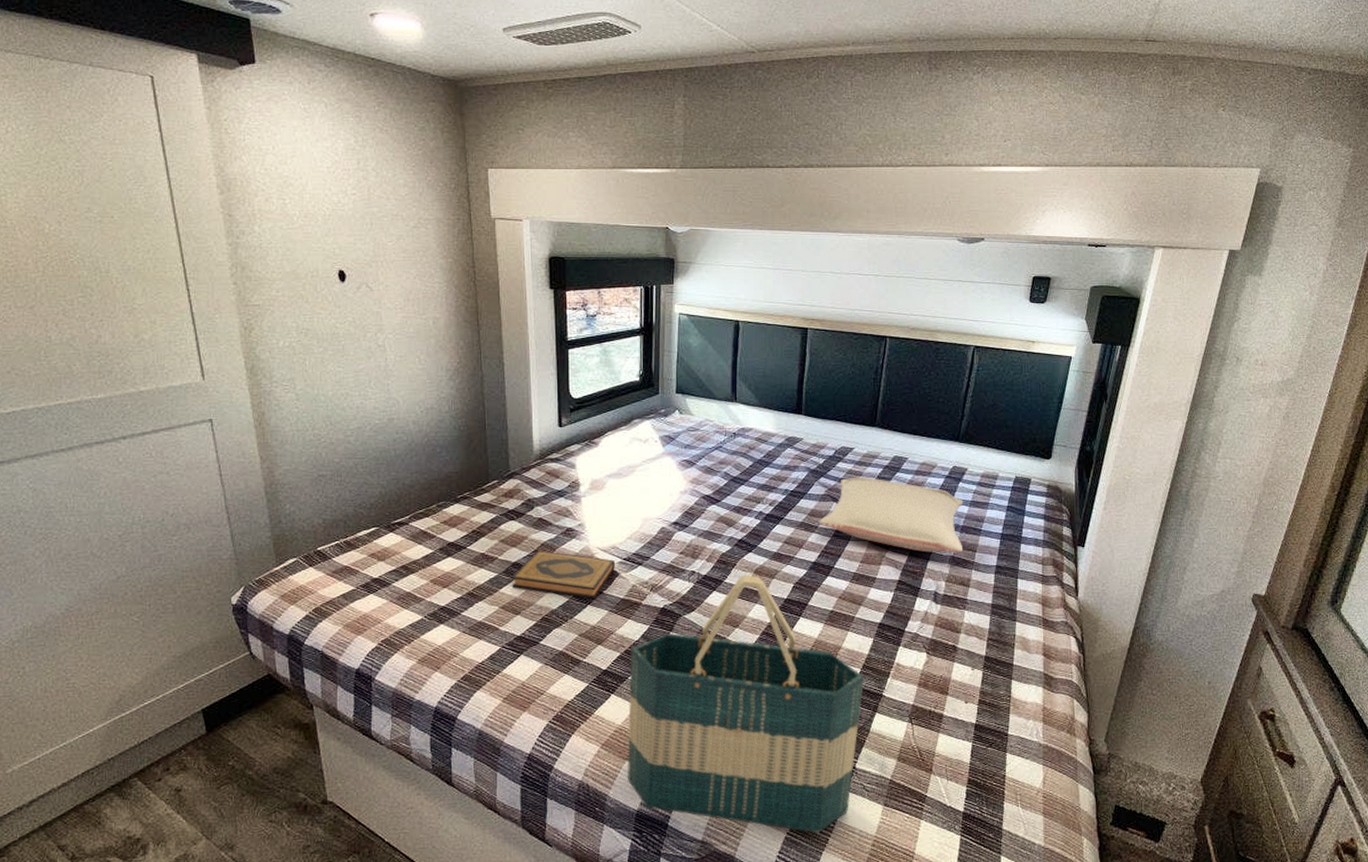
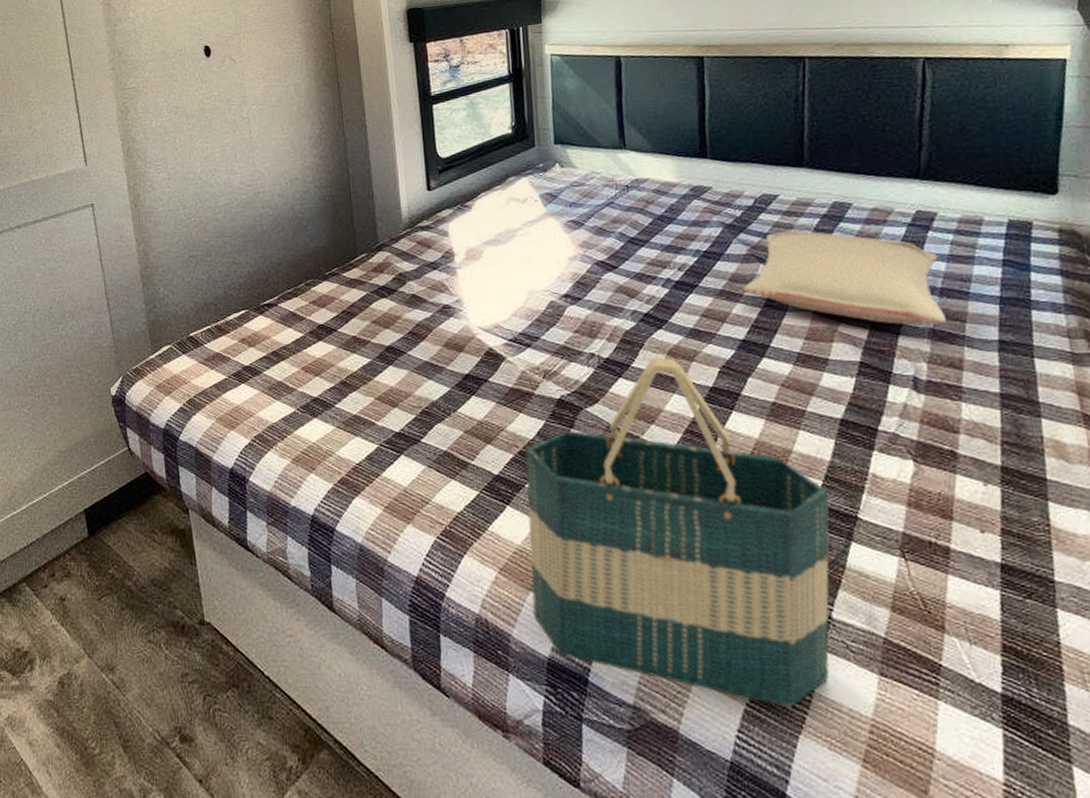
hardback book: present [511,550,615,599] -> none [386,331,500,388]

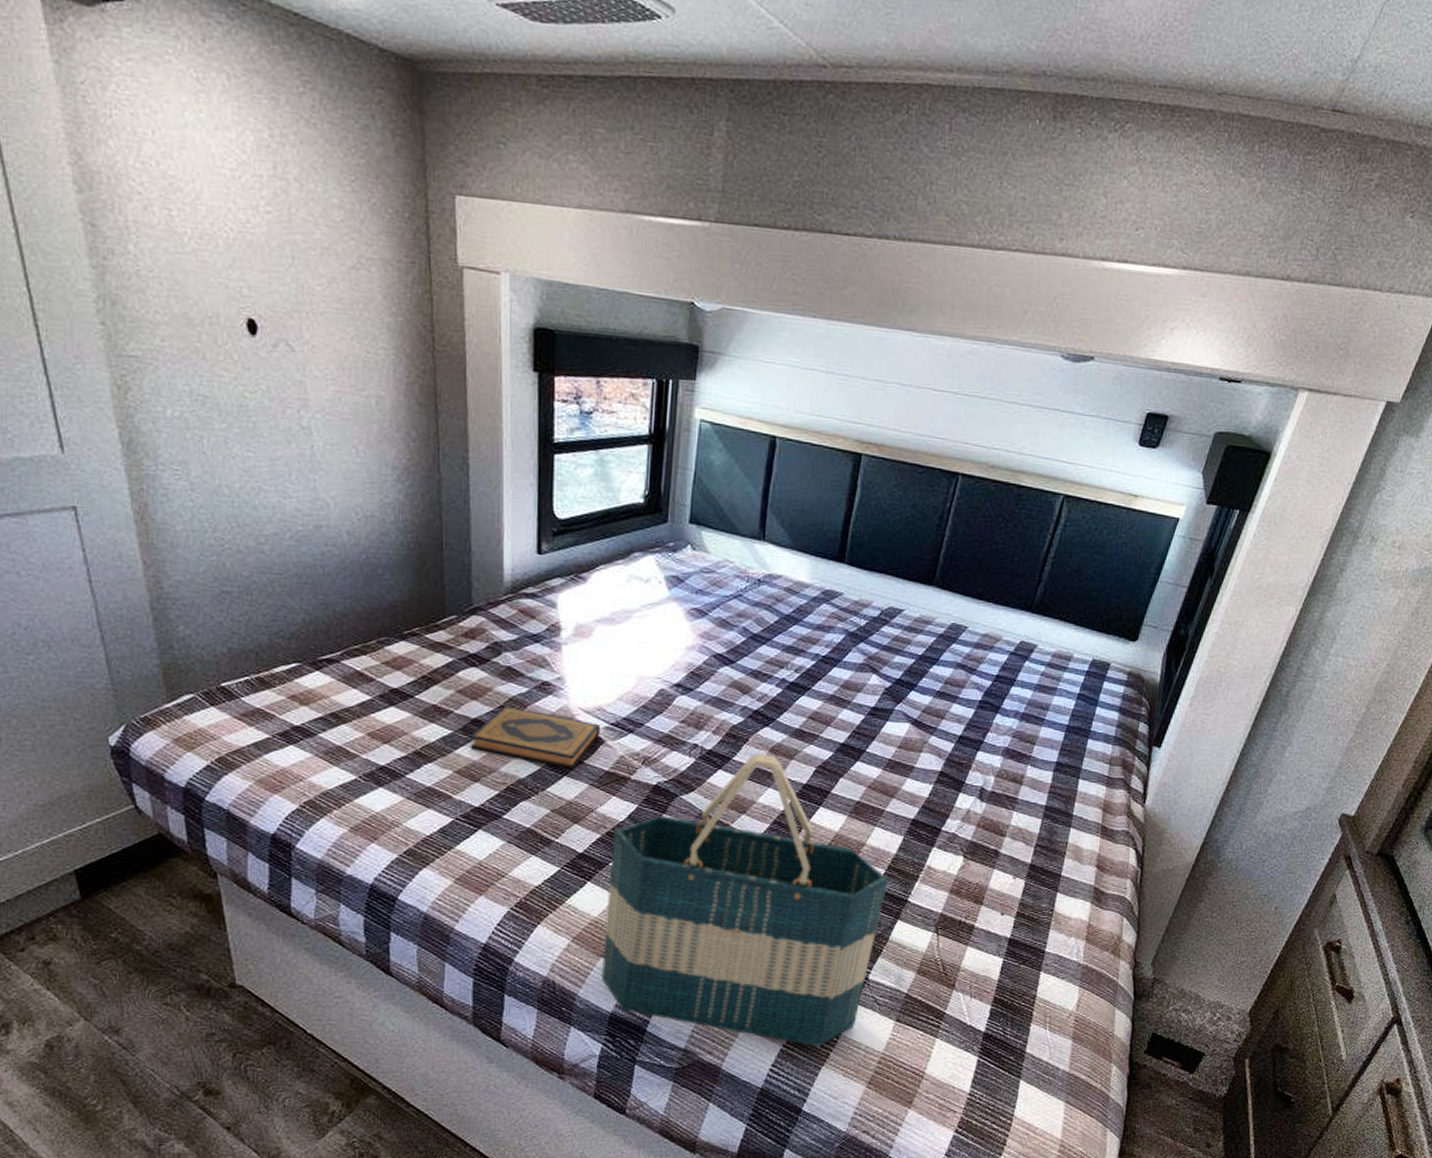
hardback book: none [386,331,500,388] -> present [470,705,600,769]
pillow: present [743,229,946,325] -> none [853,645,1028,744]

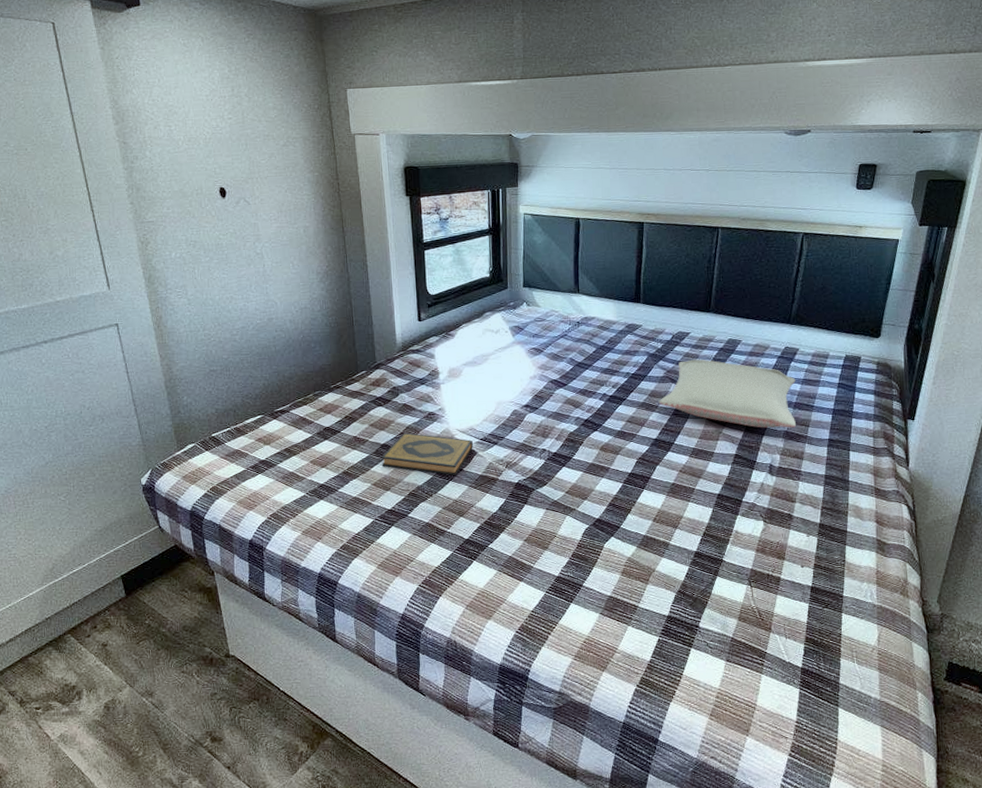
tote bag: present [602,753,889,1047] -> none [489,452,705,686]
pillow: none [853,645,1028,744] -> present [659,359,796,428]

